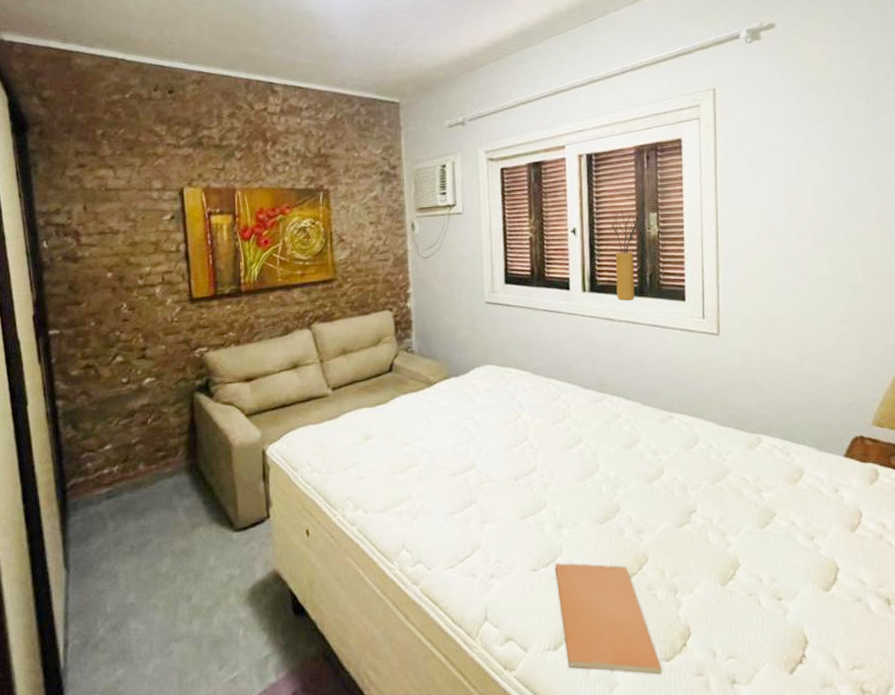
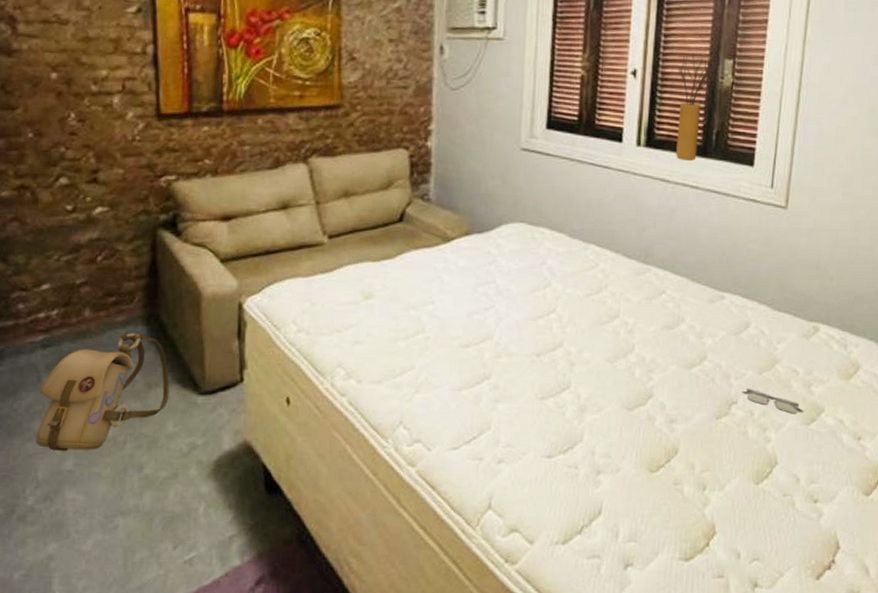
backpack: none [104,481,210,587] -> present [35,333,170,451]
book: present [555,562,662,674] -> none [572,449,680,573]
glasses: none [699,497,757,519] -> present [742,388,803,414]

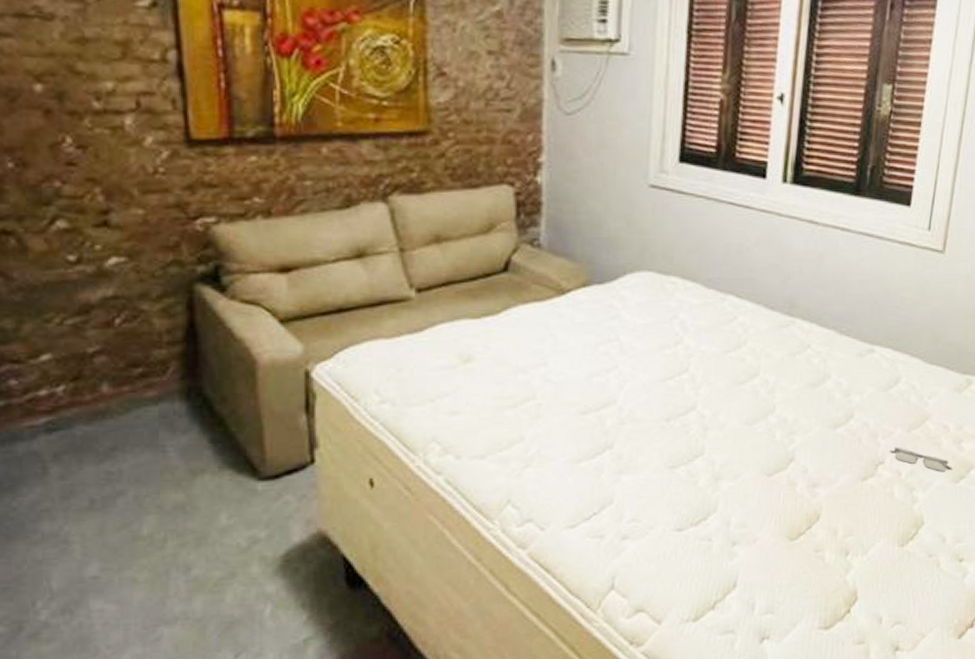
backpack: present [35,333,170,451] -> none [45,410,220,555]
vase: present [676,53,719,161] -> none [826,76,877,200]

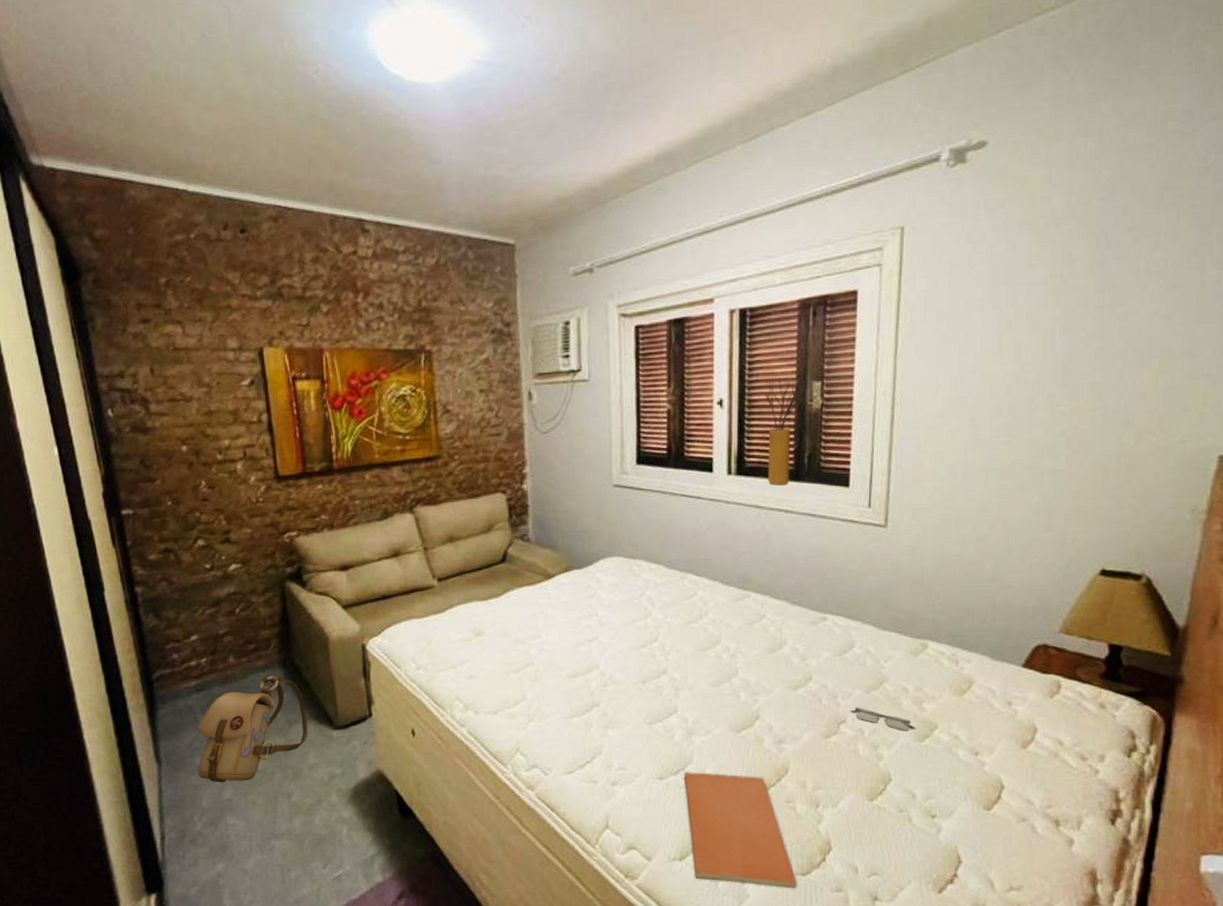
backpack: none [45,410,220,555] -> present [197,676,308,782]
book: none [705,520,819,644] -> present [684,771,798,888]
vase: none [826,76,877,200] -> present [765,378,807,486]

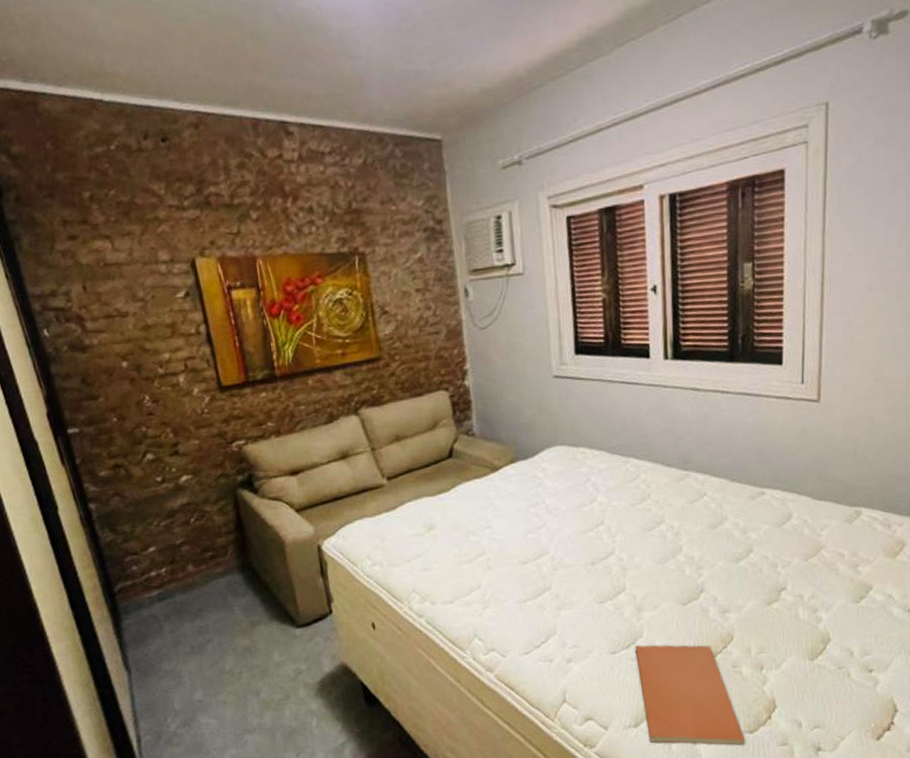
backpack: present [197,676,308,782] -> none [163,580,271,685]
vase: present [765,378,807,486] -> none [698,261,738,368]
glasses: present [850,707,915,731] -> none [790,574,852,594]

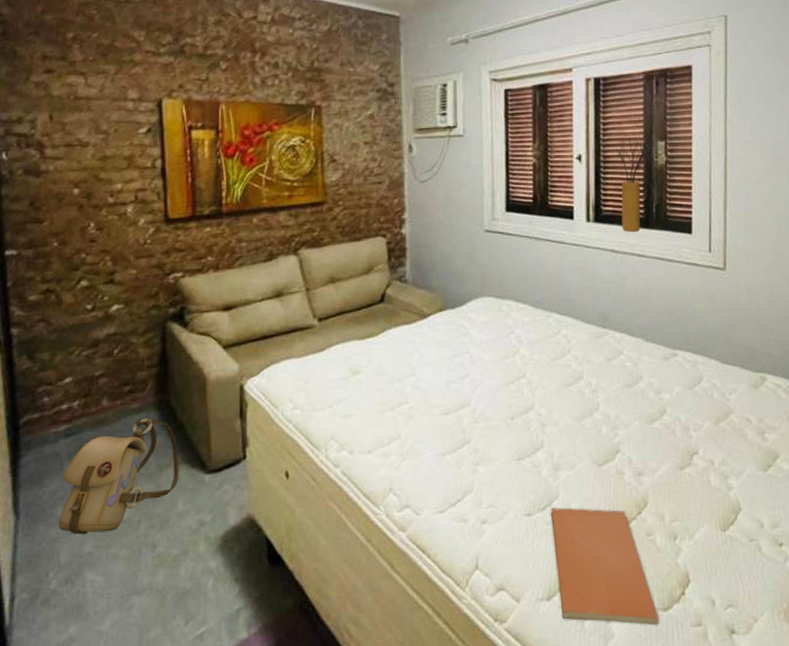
backpack: none [163,580,271,685] -> present [58,418,179,534]
vase: none [698,261,738,368] -> present [618,137,653,232]

